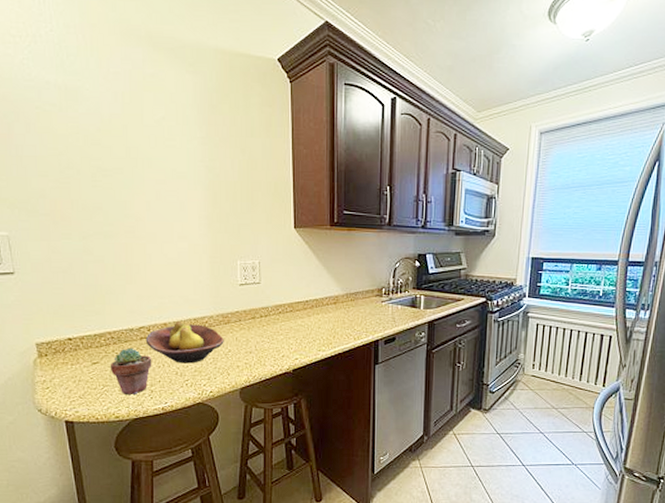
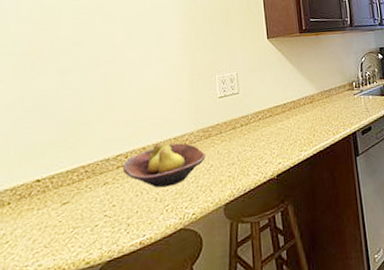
potted succulent: present [110,348,152,394] -> none [82,179,129,234]

